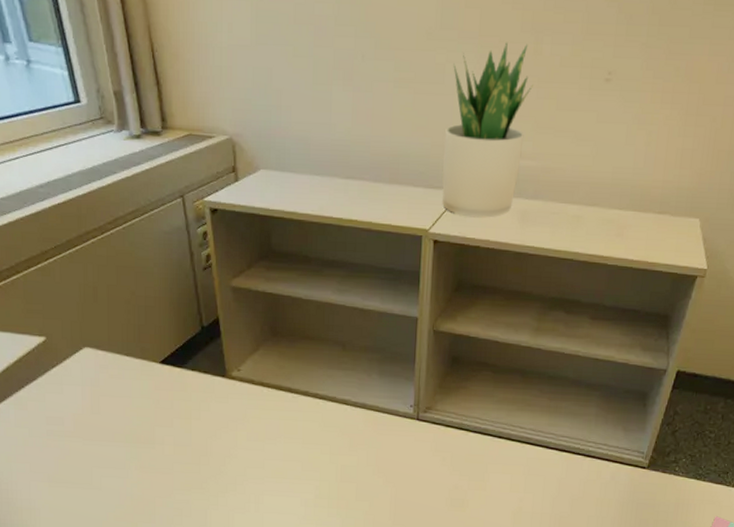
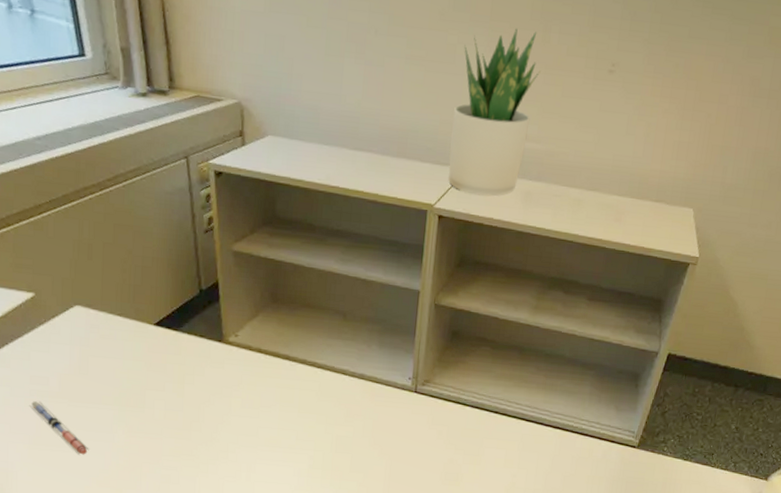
pen: none [47,441,105,491] -> present [29,401,89,455]

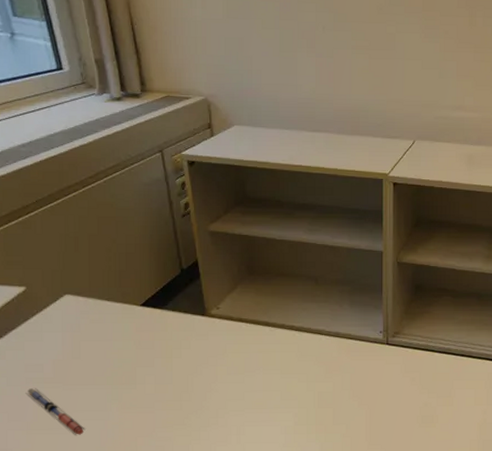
planter: present [448,28,541,197] -> none [397,16,471,162]

